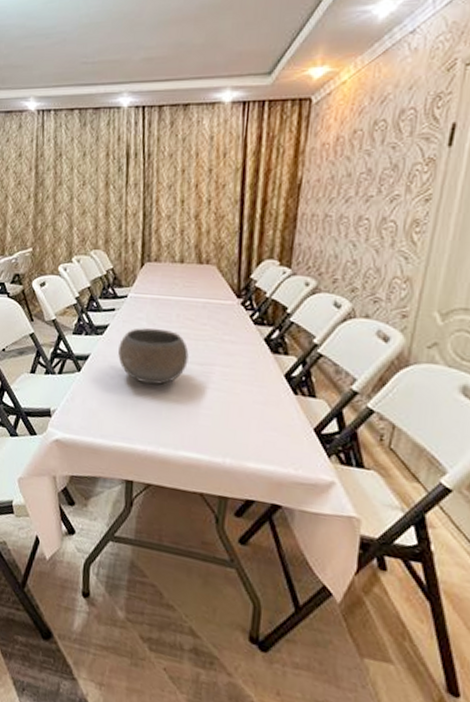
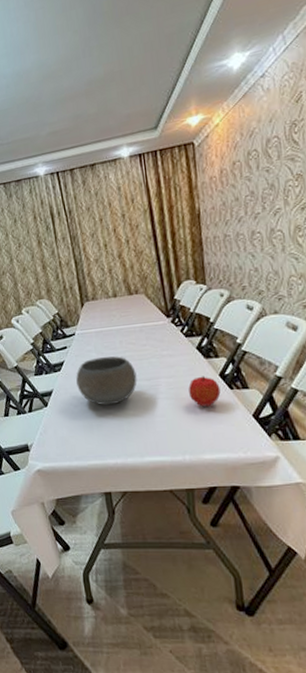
fruit: none [245,372,283,409] -> present [188,376,221,407]

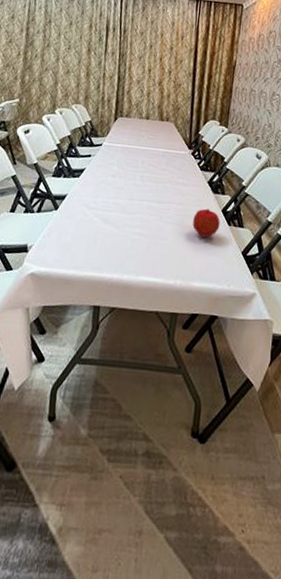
bowl: present [76,356,137,406] -> none [92,172,151,221]

